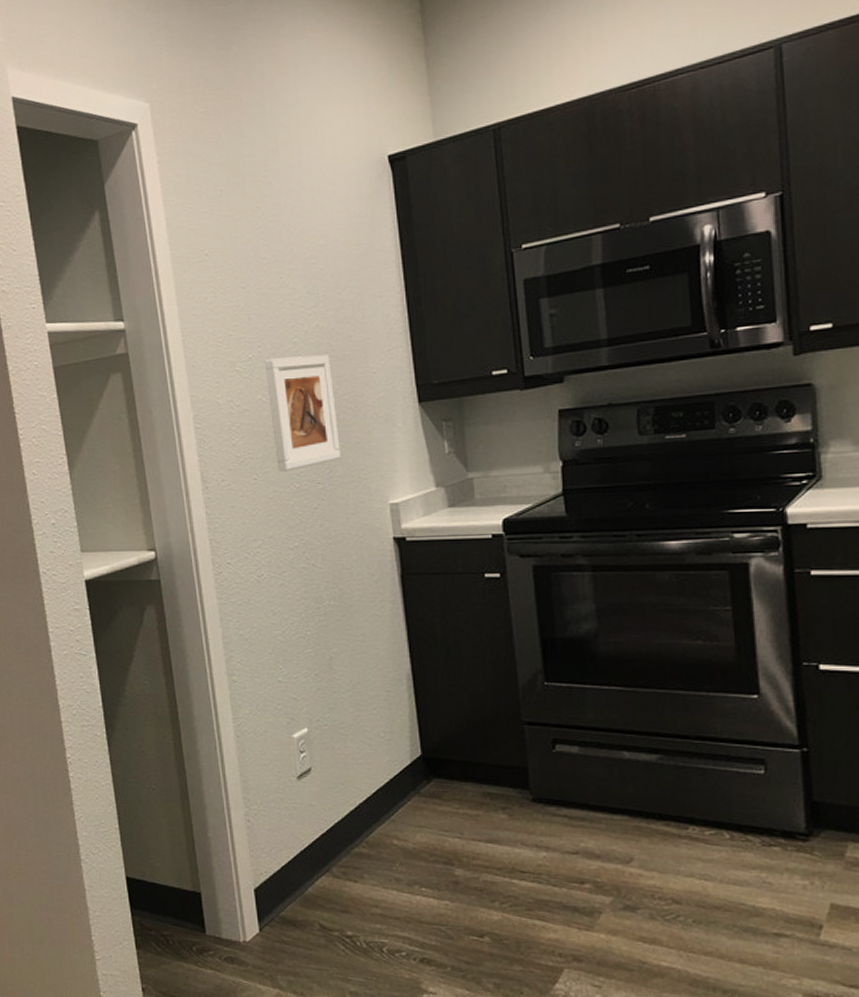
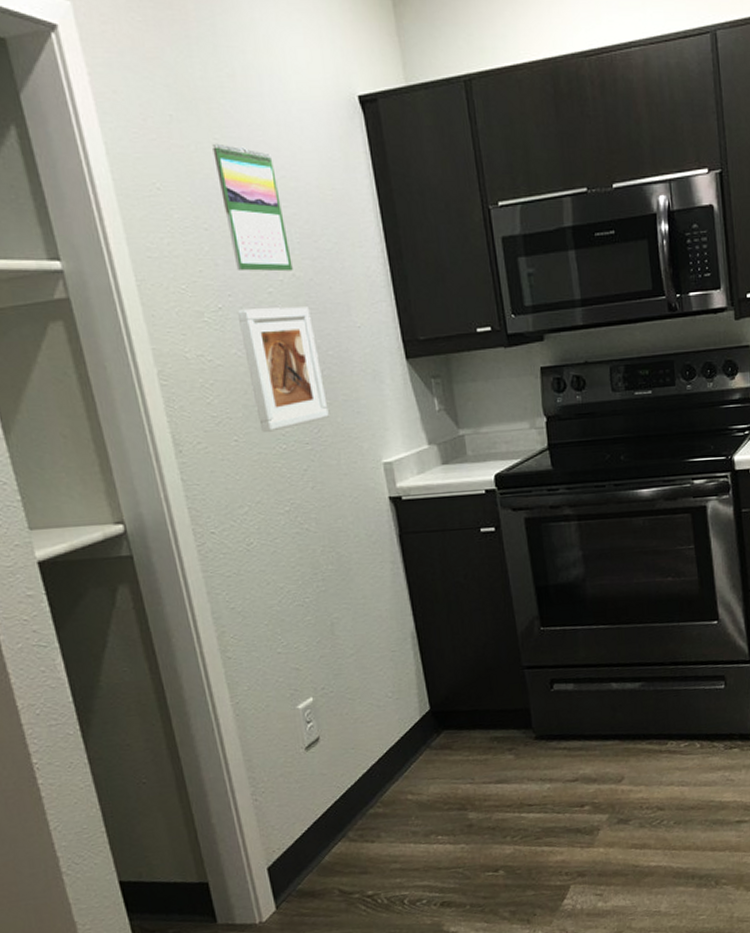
calendar: none [254,211,317,324] -> present [212,143,293,272]

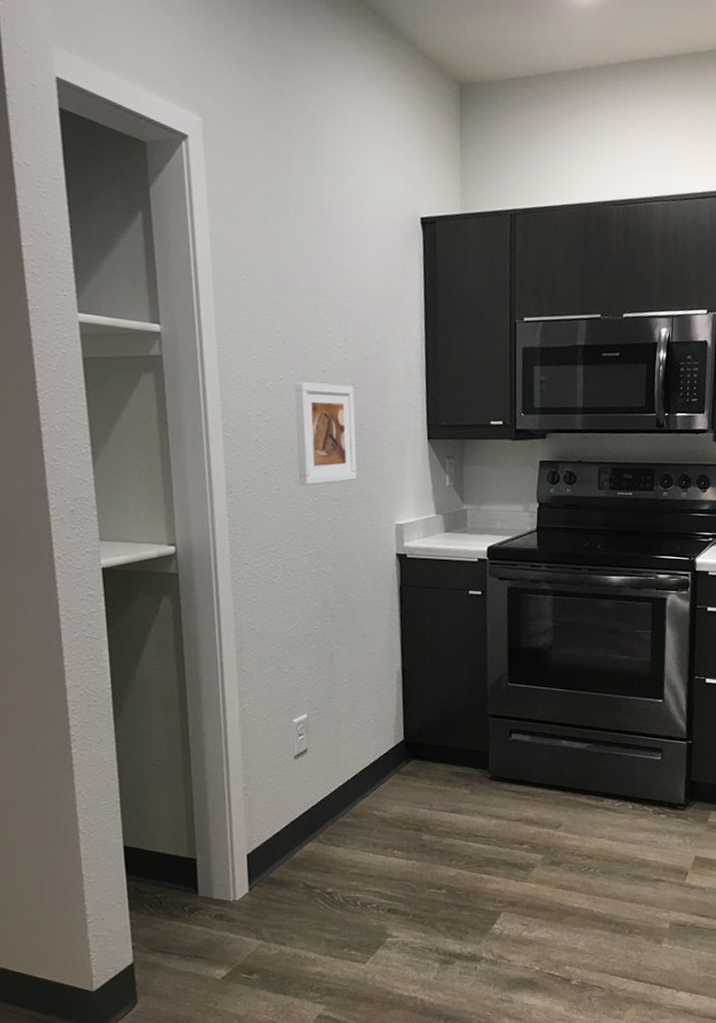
calendar: present [212,143,293,272] -> none [295,243,346,355]

